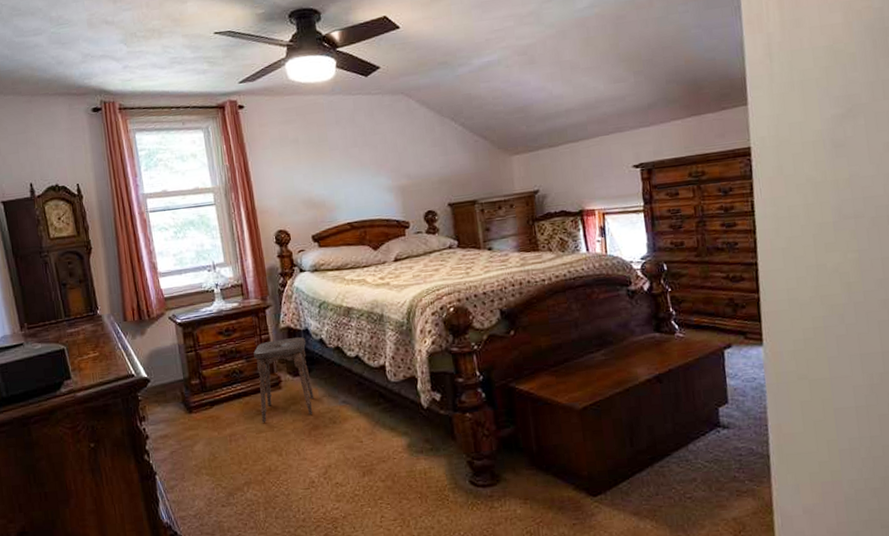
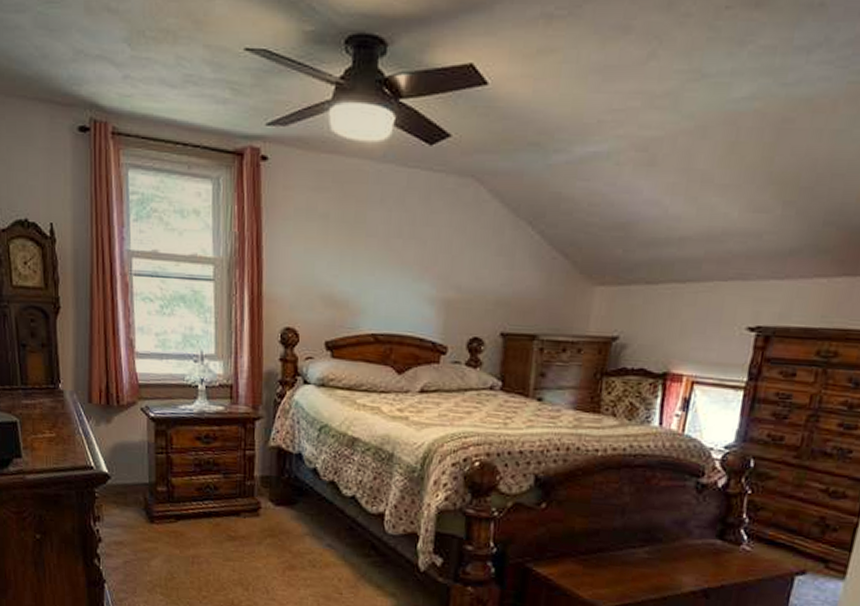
stool: present [253,337,314,423] -> none [231,459,297,552]

